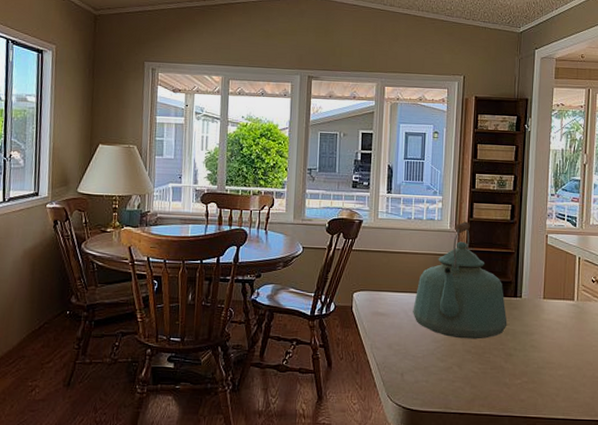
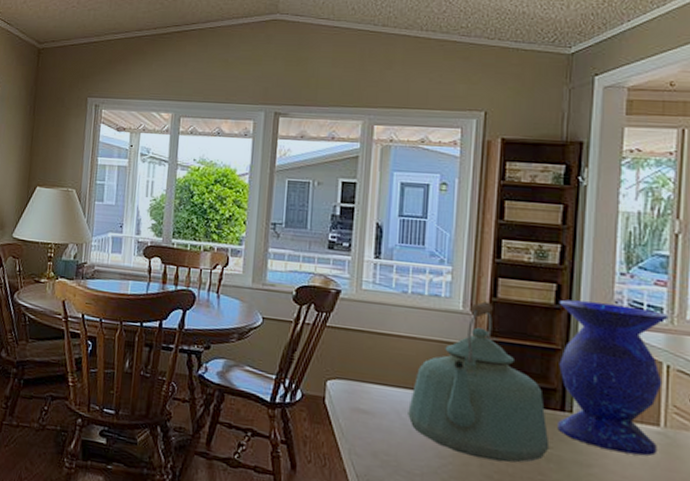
vase: none [512,216,580,322] -> present [557,299,669,456]

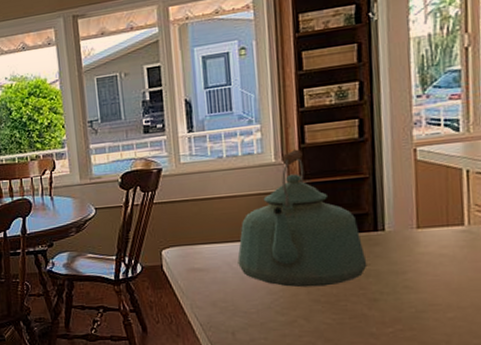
vase: present [557,299,669,456] -> none [362,123,465,256]

